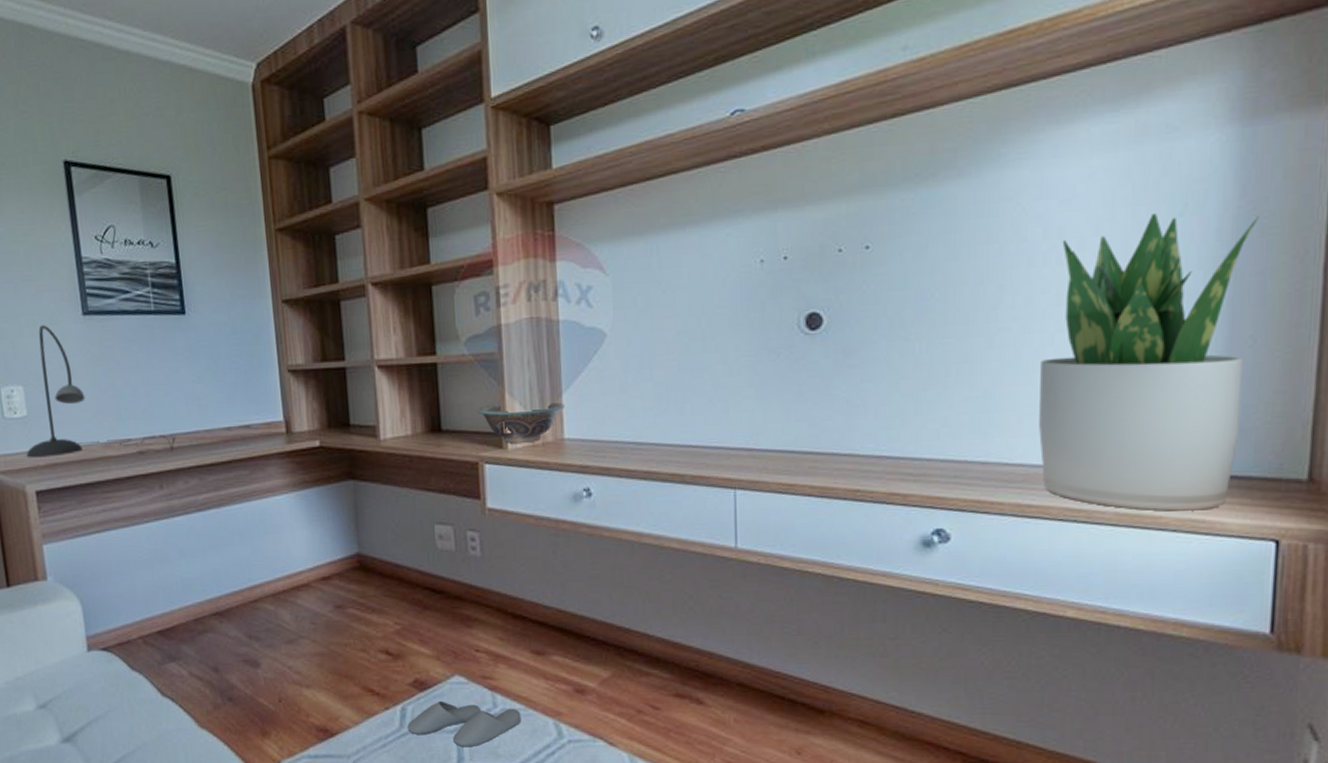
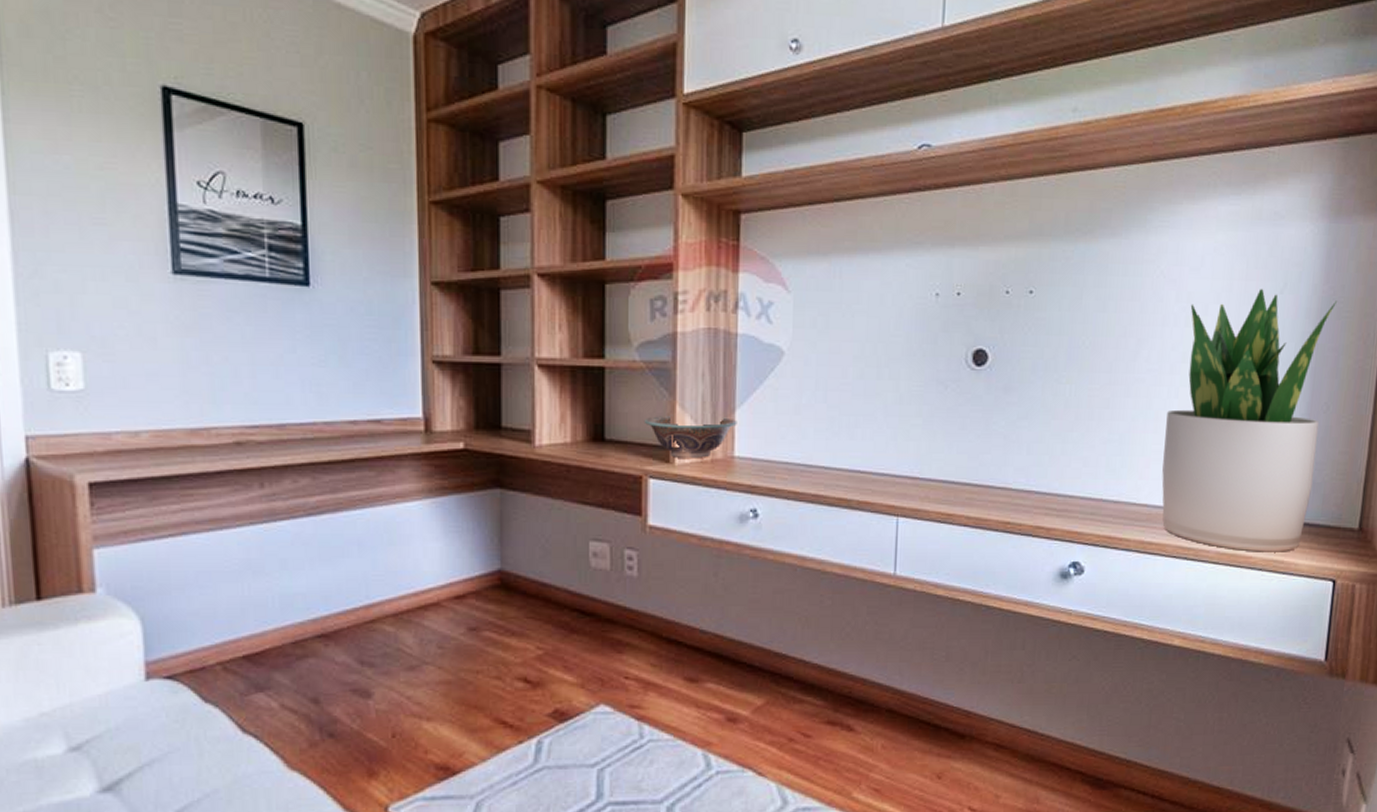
desk lamp: present [26,325,177,458] -> none [78,280,286,444]
slippers: present [407,700,522,748] -> none [543,732,669,783]

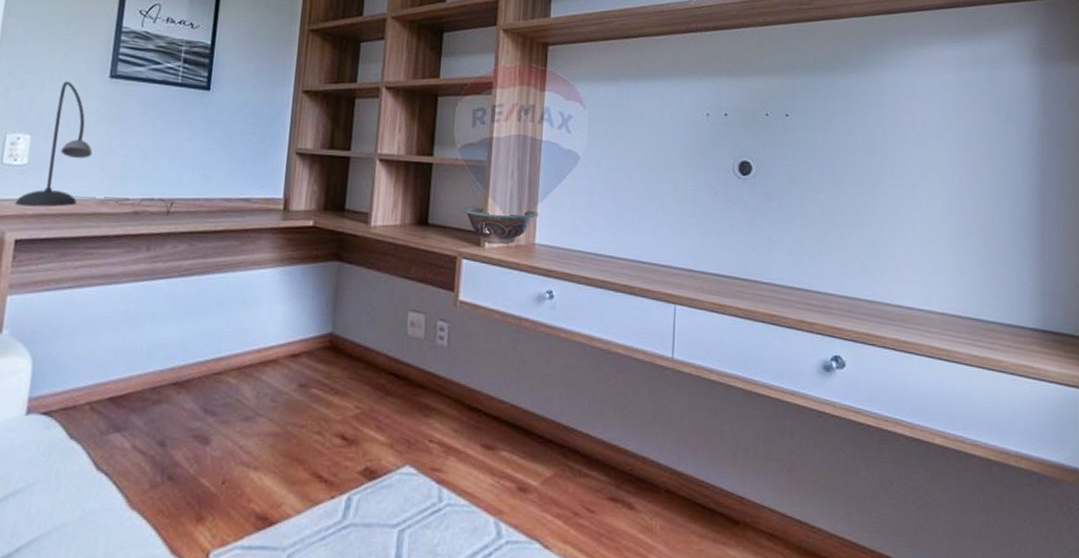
desk lamp: none [78,280,286,444] -> present [15,81,175,215]
planter: present [1162,289,1338,552] -> none [912,120,1056,358]

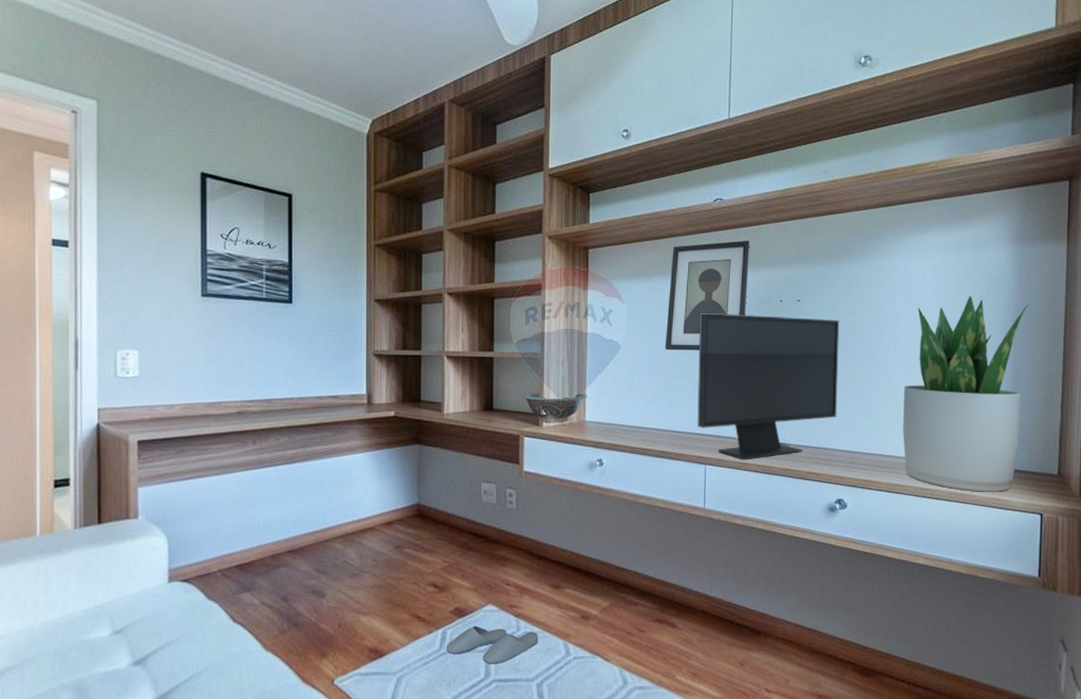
desk lamp: present [15,81,175,215] -> none [133,302,273,413]
slippers: none [350,491,464,545] -> present [446,625,539,664]
picture frame: none [631,44,732,168] -> present [665,240,750,351]
computer monitor: none [666,123,835,301] -> present [697,312,840,460]
planter: none [912,120,1056,358] -> present [903,296,1029,492]

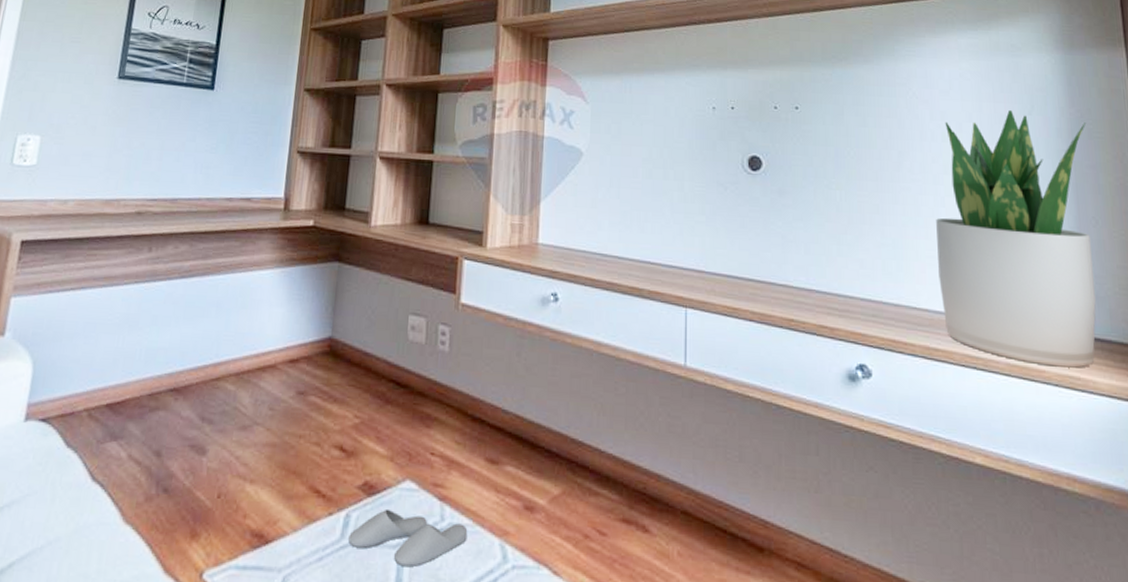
decorative bowl: present [521,391,587,423] -> none [462,203,542,244]
picture frame: present [665,240,750,351] -> none [635,35,736,164]
computer monitor: present [697,312,840,460] -> none [675,117,852,304]

